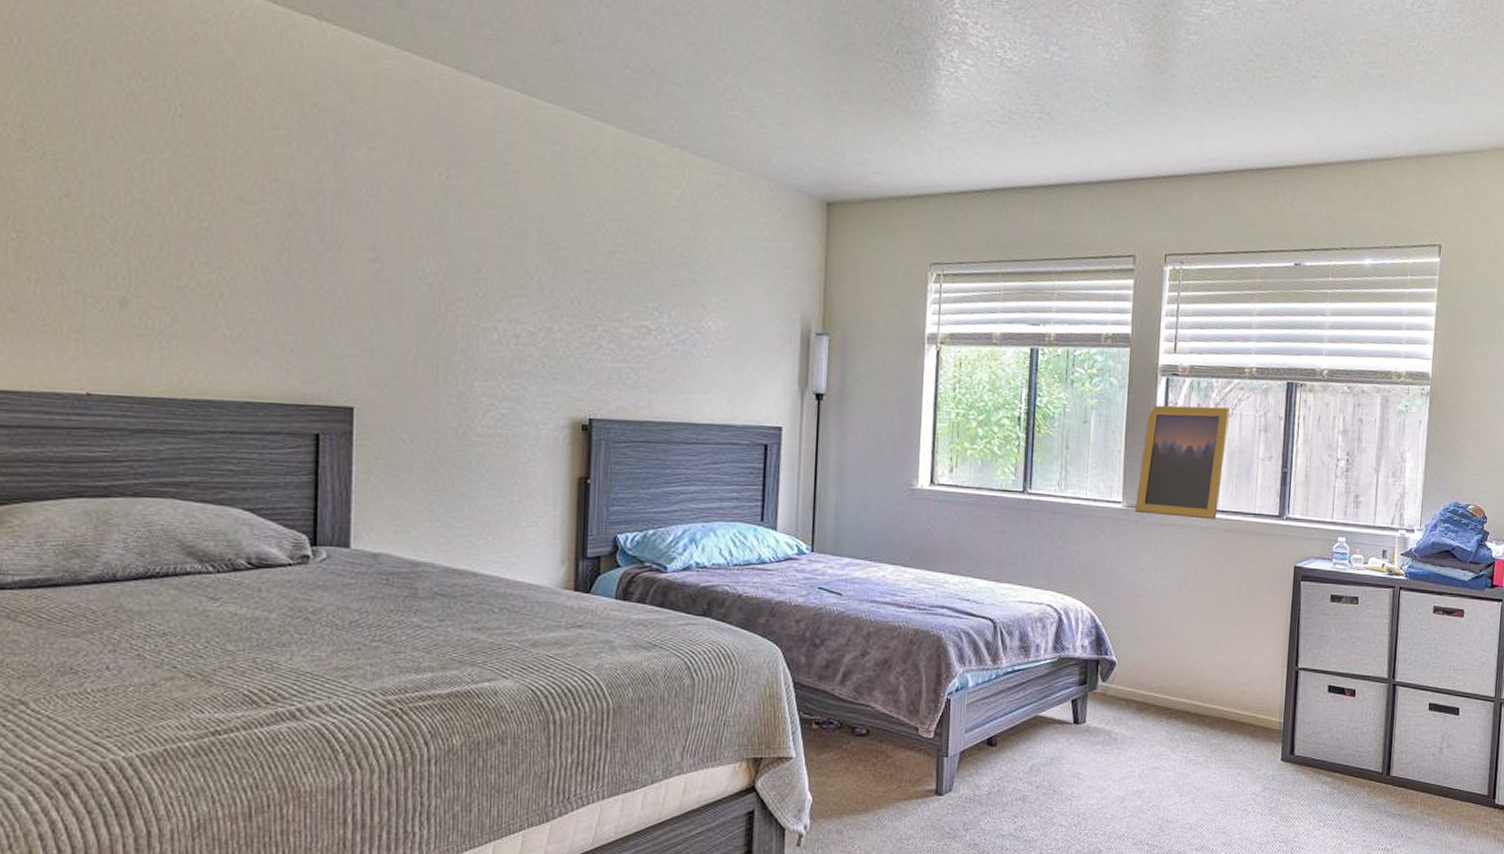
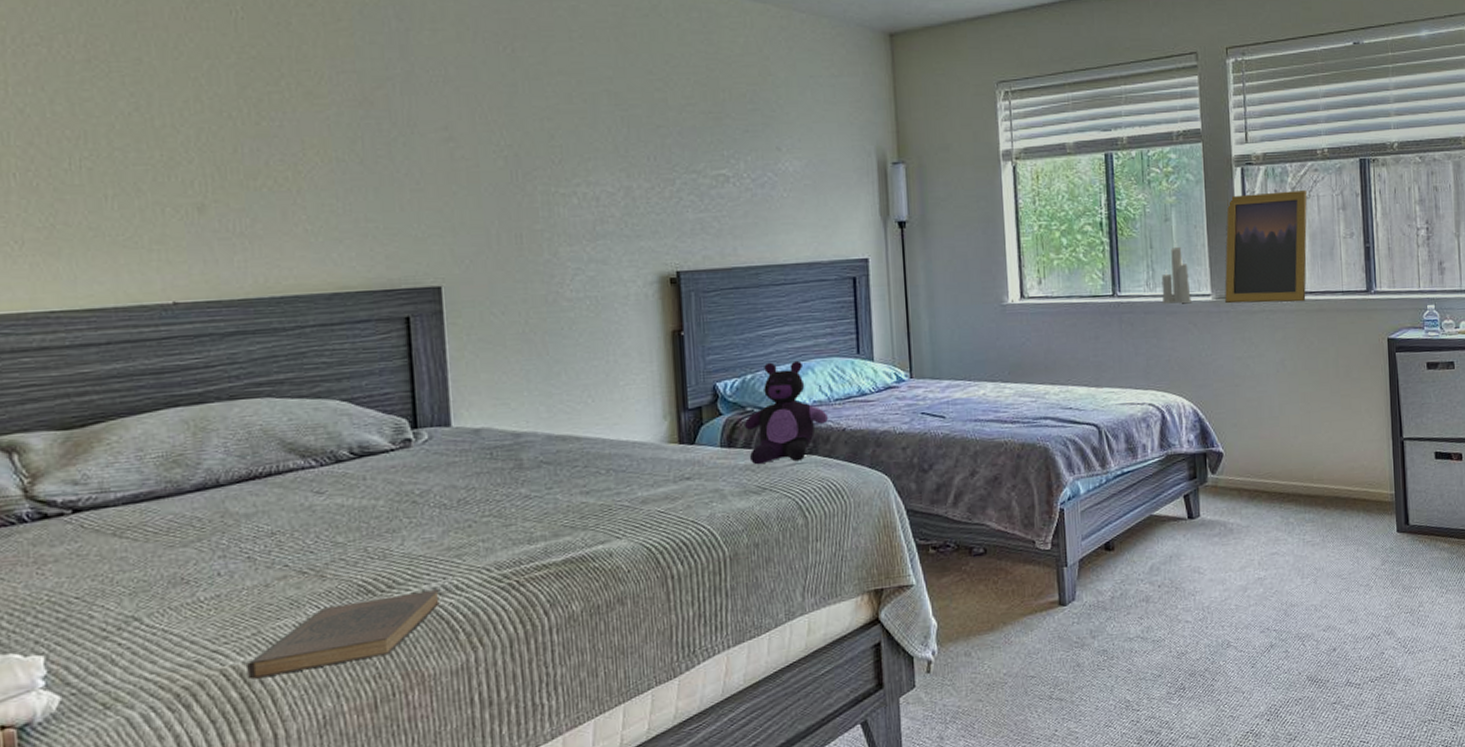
book: none [127,708,323,775] -> present [247,590,440,680]
stuffed animal: none [640,520,725,622] -> present [743,360,828,465]
candle: none [1071,442,1102,509] -> present [1161,239,1192,304]

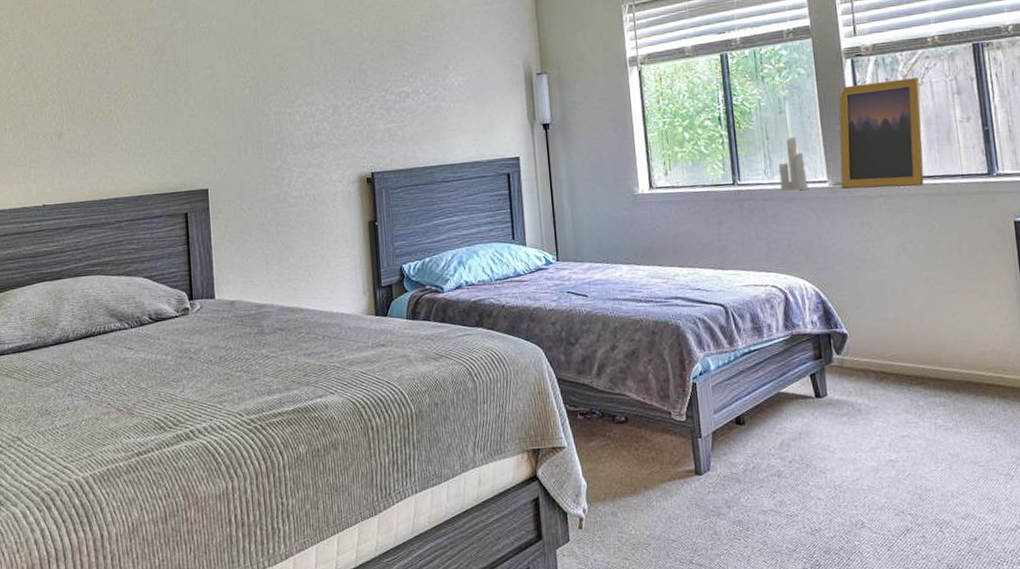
book: present [247,590,440,680] -> none [85,429,208,491]
stuffed animal: present [743,360,828,465] -> none [424,245,490,335]

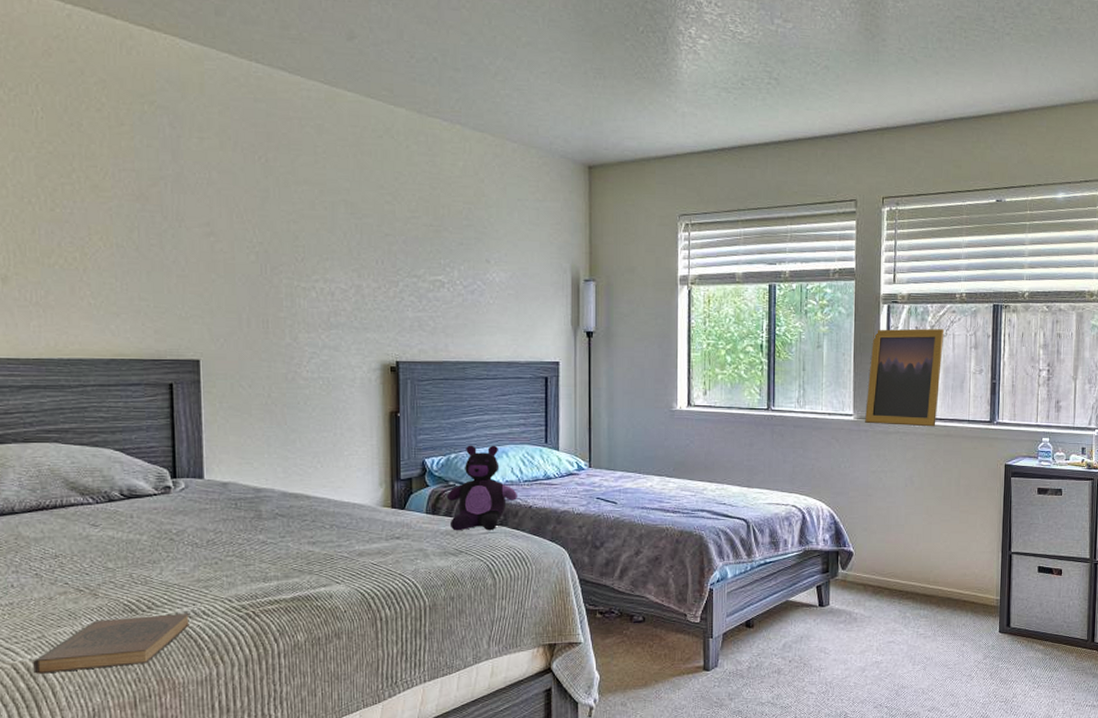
book: none [85,429,208,491] -> present [33,614,190,674]
stuffed animal: none [424,245,490,335] -> present [446,445,517,531]
candle: present [778,130,809,191] -> none [809,364,836,421]

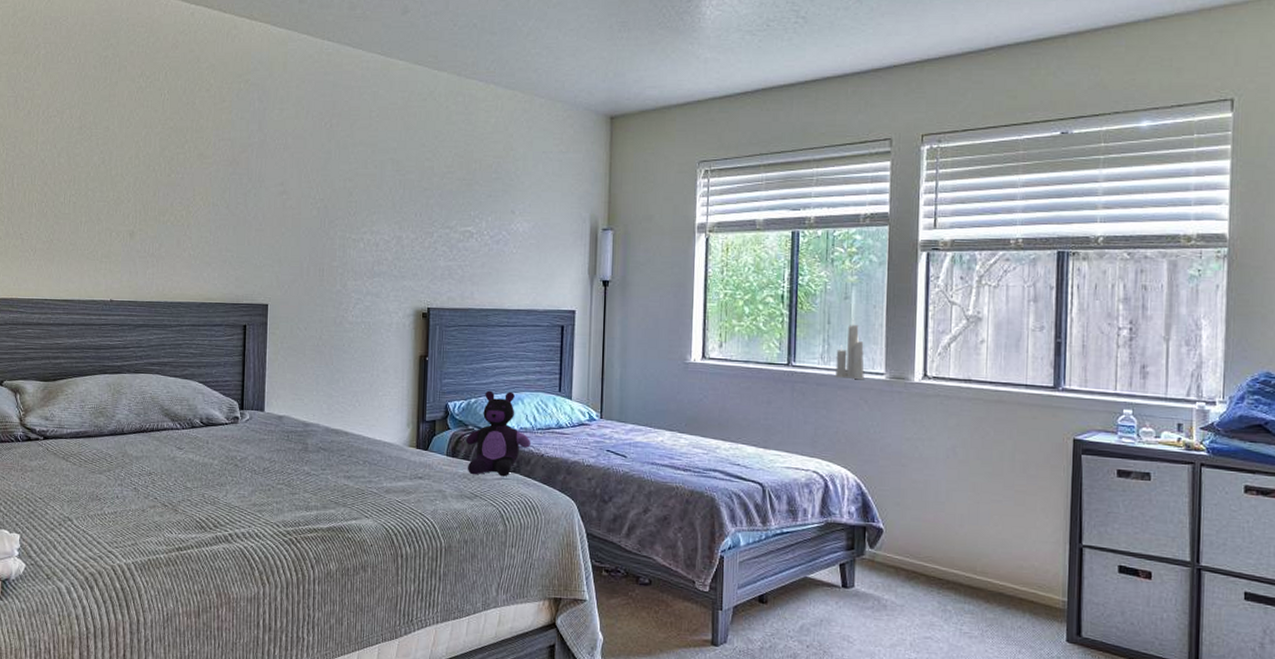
book: present [33,614,190,674] -> none [127,533,245,578]
candle: none [809,364,836,421] -> present [834,317,865,380]
picture frame: present [865,328,945,427] -> none [899,279,996,391]

